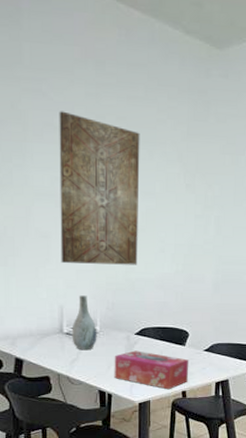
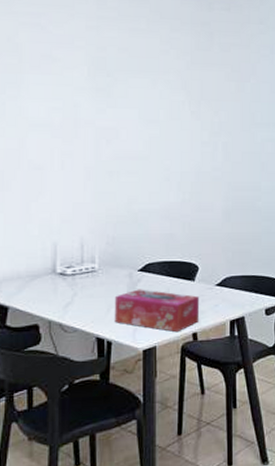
wall art: present [59,111,140,265] -> none [56,43,143,196]
vase: present [72,295,97,351] -> none [66,230,95,292]

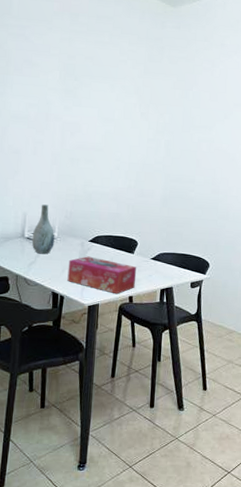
vase: none [66,230,95,292] -> present [31,204,55,254]

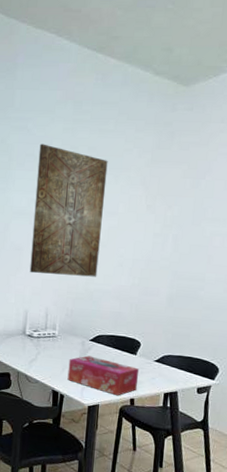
wall art: none [28,51,104,180] -> present [29,144,108,277]
vase: present [31,204,55,254] -> none [32,302,56,352]

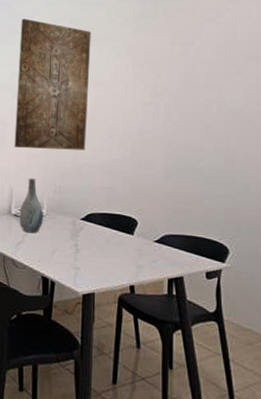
vase: none [32,302,56,352] -> present [19,178,44,233]
tissue box: present [67,355,140,396] -> none [58,236,138,283]

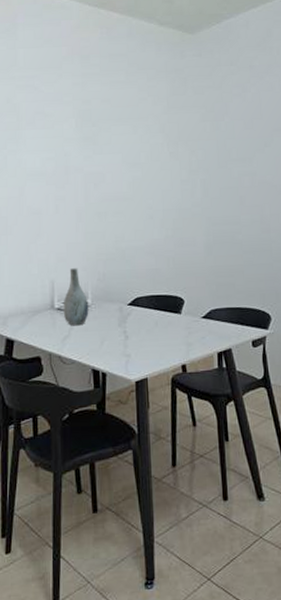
wall art: present [14,18,91,151] -> none [49,100,127,237]

